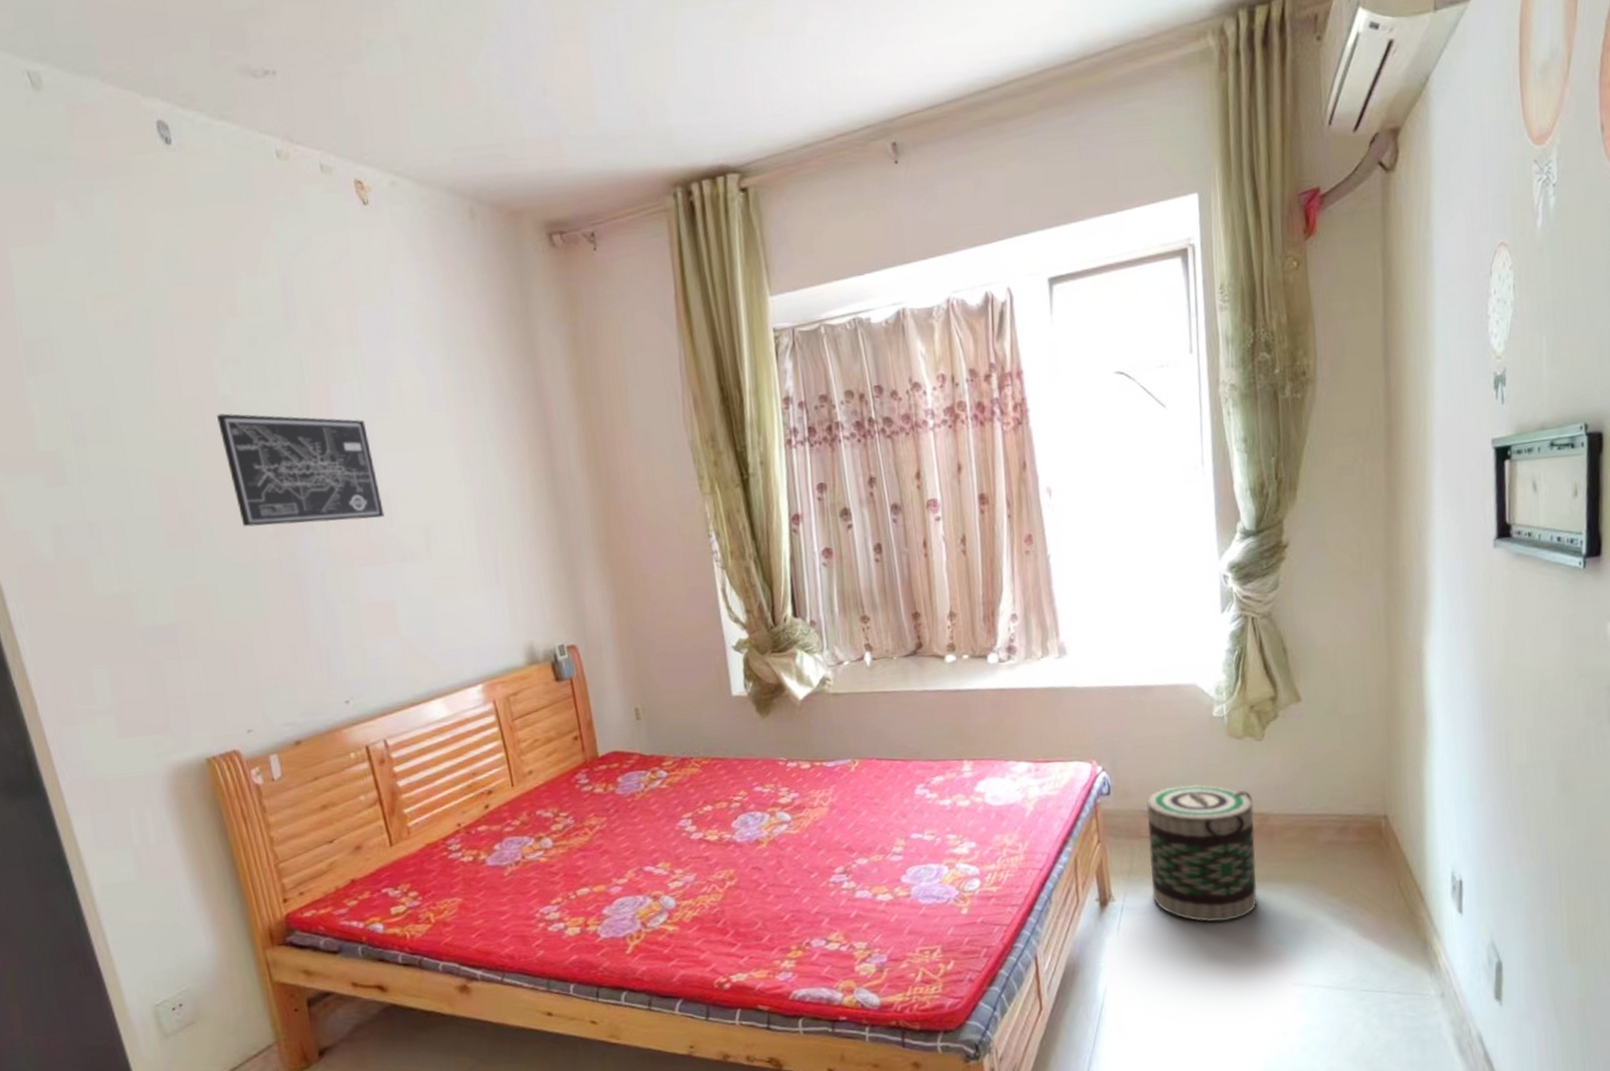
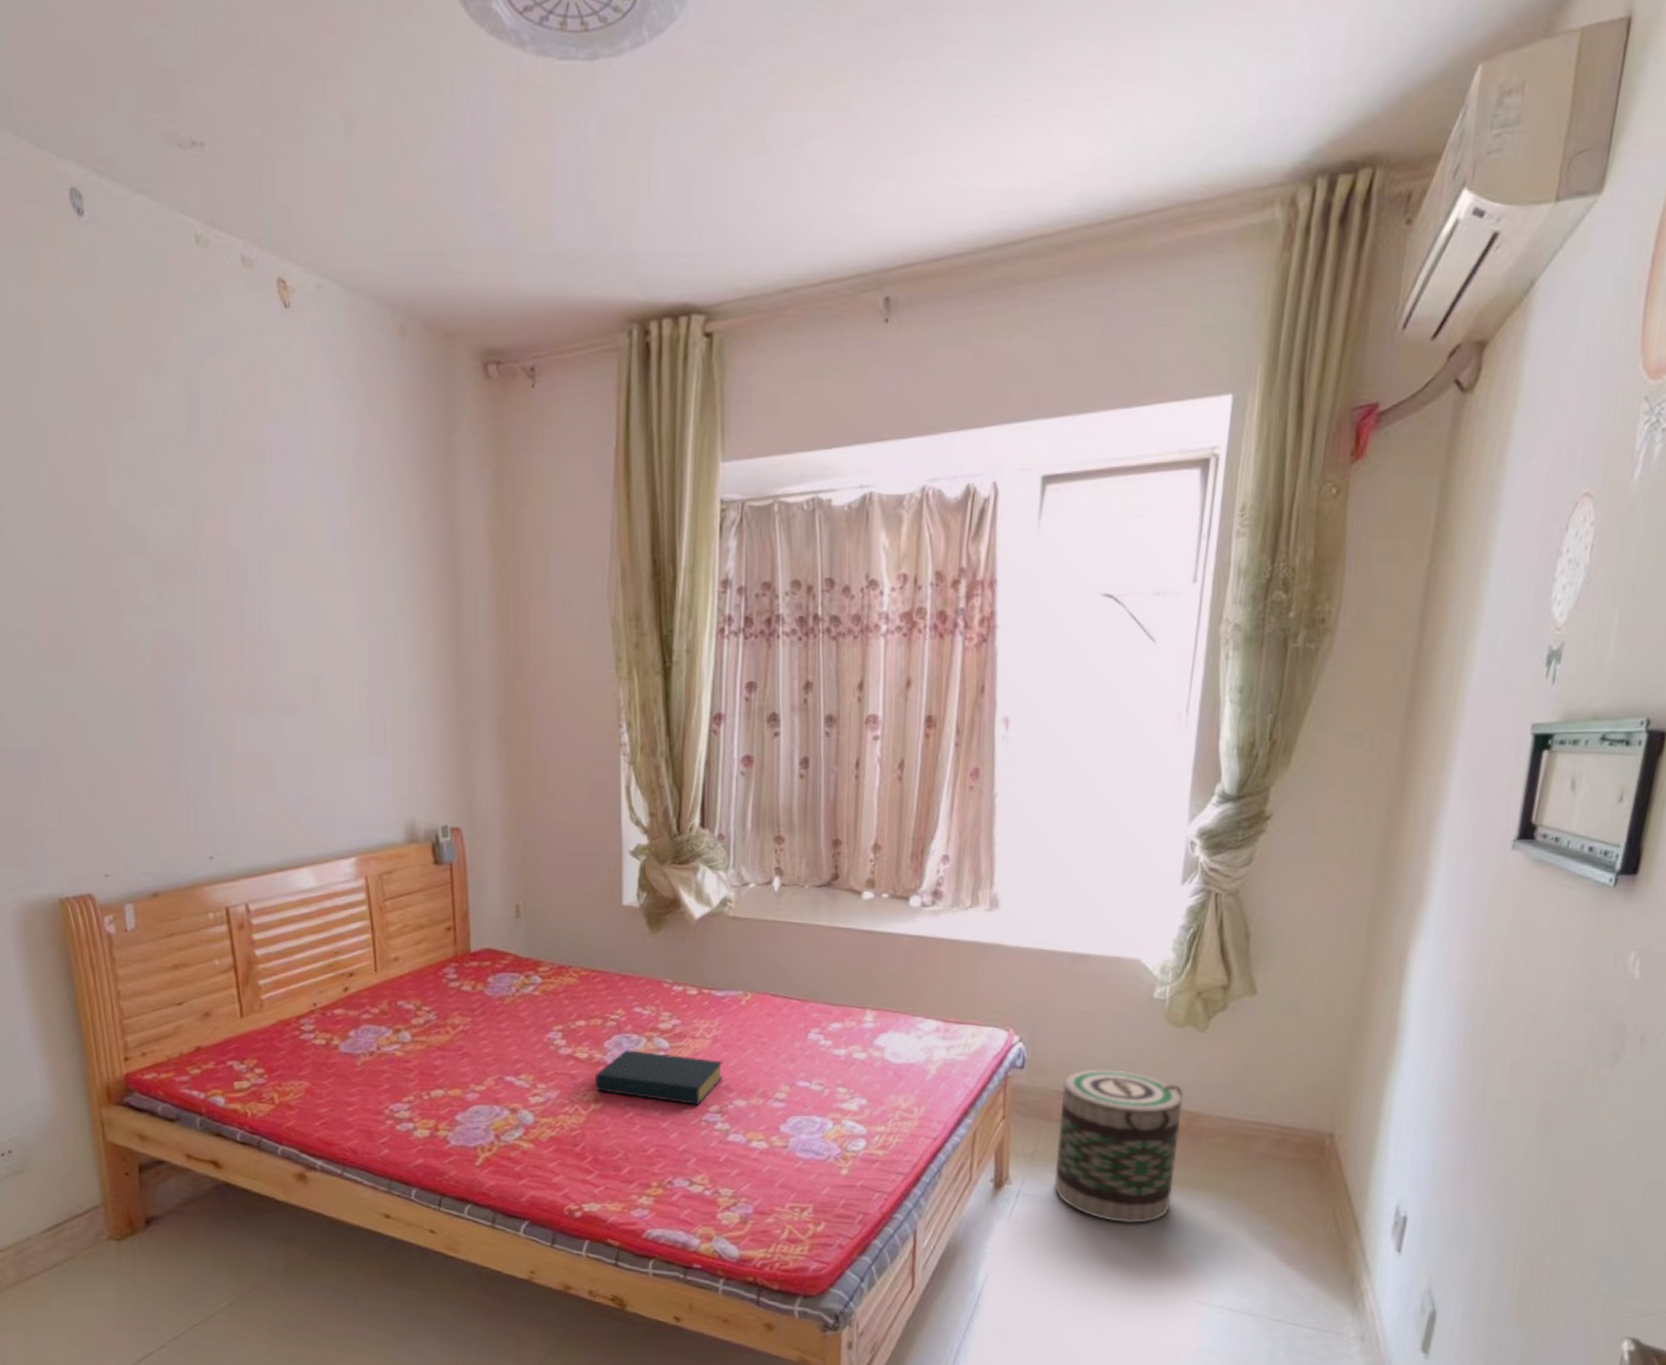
wall art: present [217,413,384,527] -> none [104,527,271,662]
hardback book: none [727,825,843,870] -> present [595,1050,723,1105]

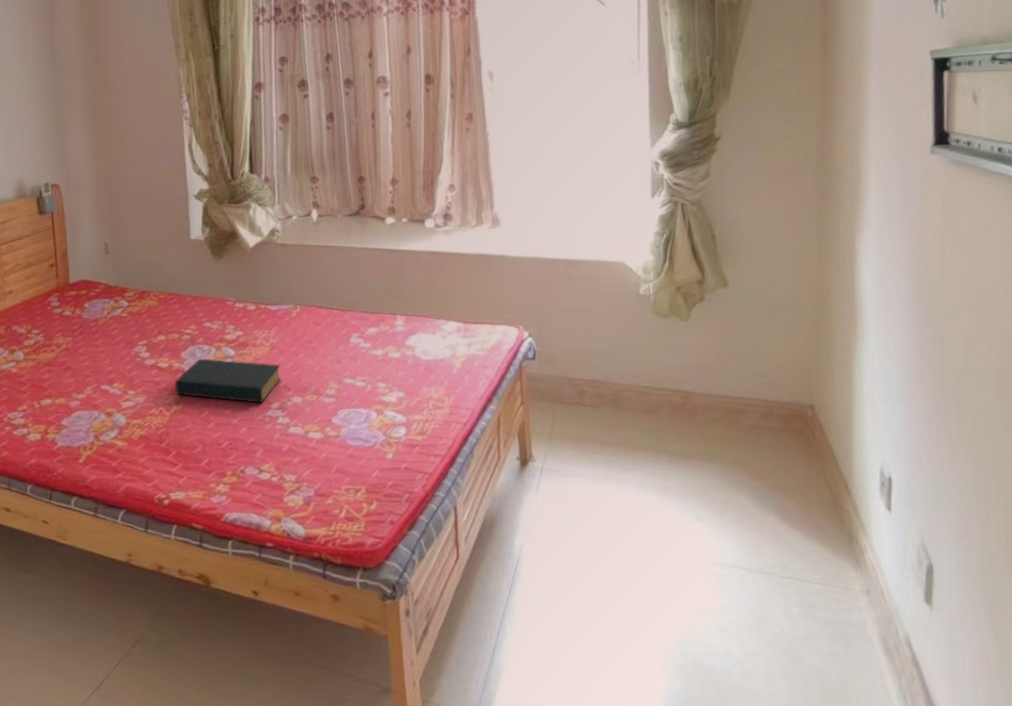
basket: present [1054,1069,1183,1224] -> none [570,357,678,493]

